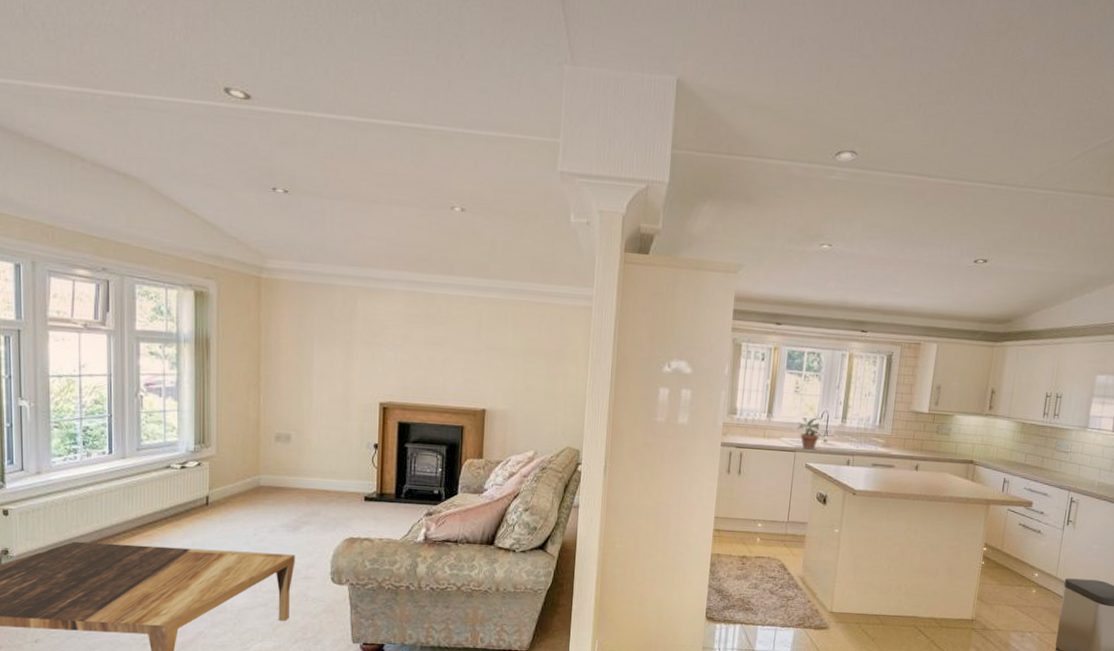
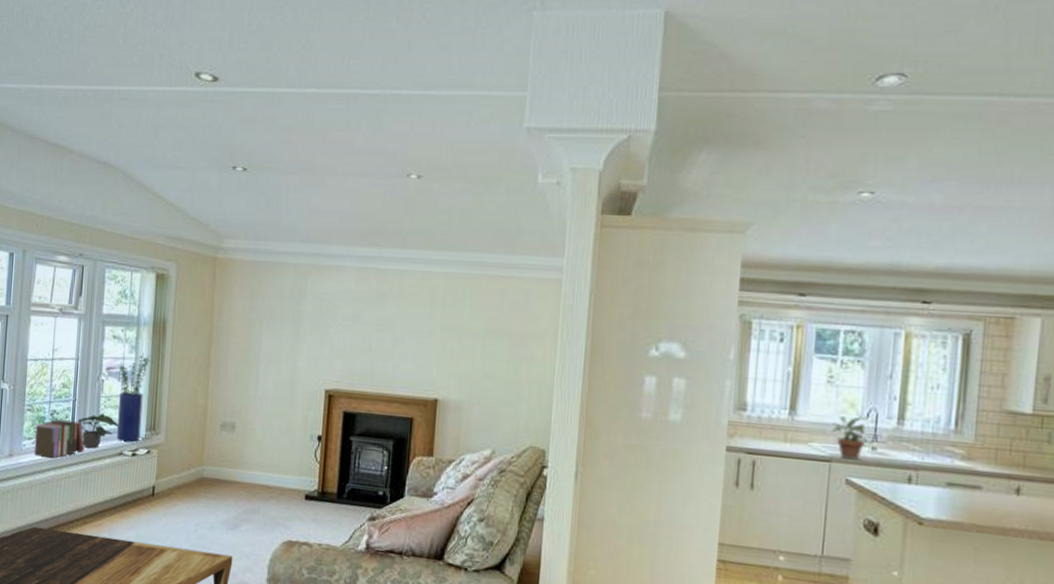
books: none [65,436,126,474] -> present [33,419,84,458]
potted plant: none [116,428,163,463] -> present [78,413,118,449]
vase: none [158,368,194,456] -> present [116,352,150,442]

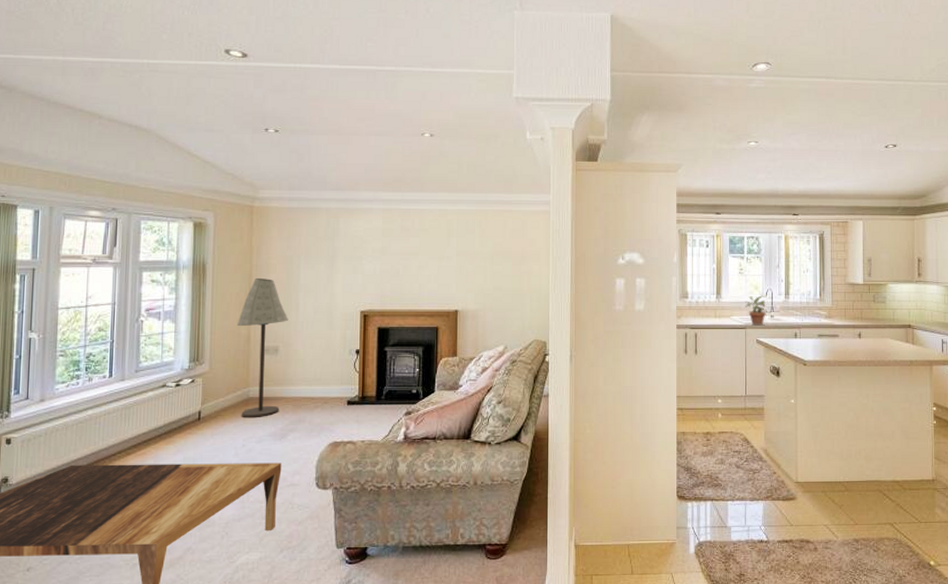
books: present [33,419,84,458] -> none [68,361,124,398]
potted plant: present [78,413,118,449] -> none [117,351,160,384]
vase: present [116,352,150,442] -> none [158,292,191,375]
floor lamp: none [194,341,247,502] -> present [236,277,288,418]

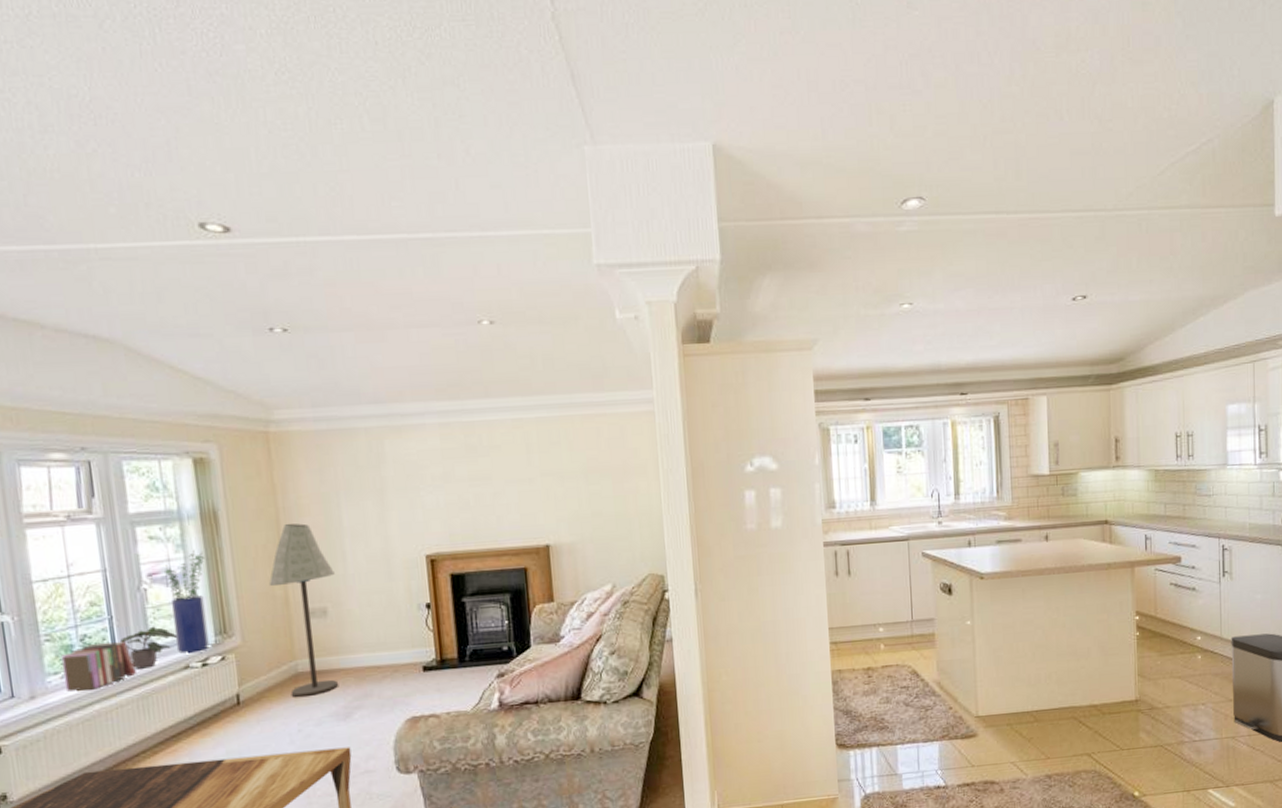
books: none [68,361,124,398] -> present [60,642,136,692]
potted plant: none [117,351,160,384] -> present [120,626,177,669]
vase: none [158,292,191,375] -> present [163,549,209,654]
potted plant: present [745,295,767,326] -> none [906,497,934,536]

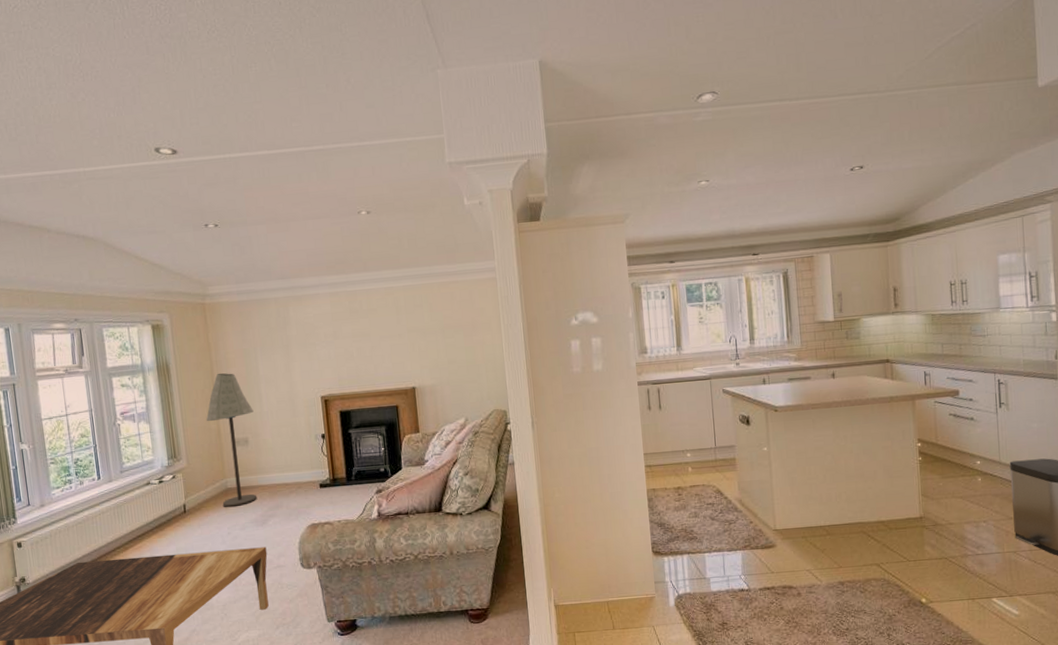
books: present [60,642,136,692] -> none [61,464,113,501]
potted plant: present [120,626,177,669] -> none [102,452,141,485]
vase: present [163,549,209,654] -> none [131,394,164,473]

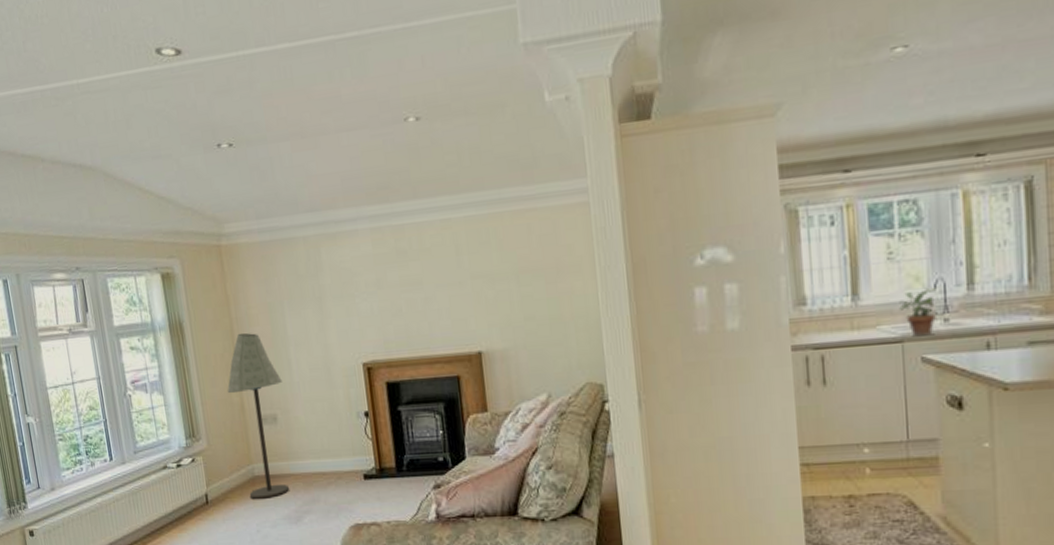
potted plant: none [707,342,732,375] -> present [899,288,938,337]

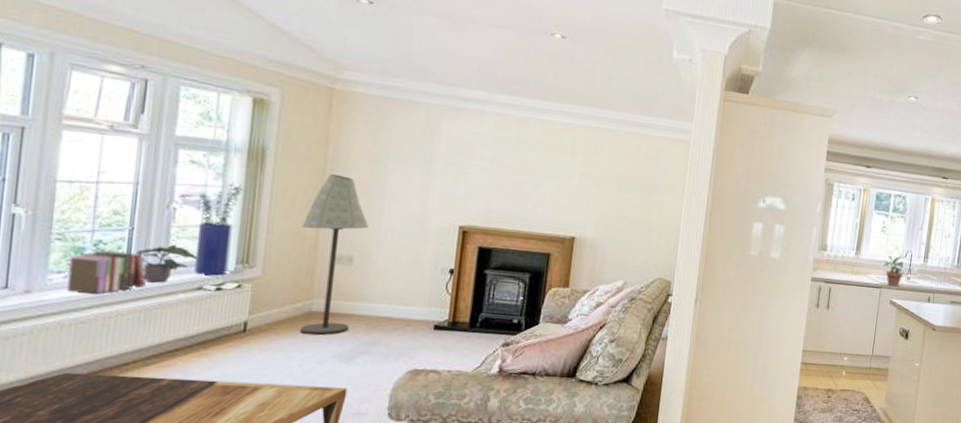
books: none [71,443,127,485] -> present [66,250,146,294]
potted plant: none [113,429,156,468] -> present [137,244,196,283]
vase: none [143,359,182,455] -> present [193,180,244,276]

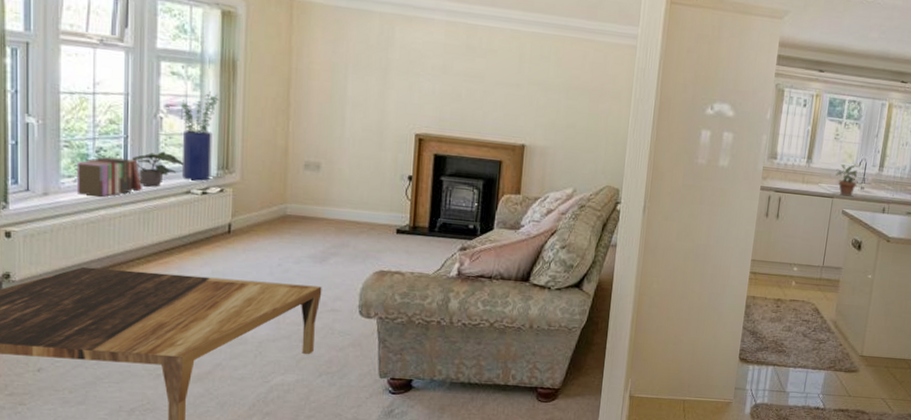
floor lamp: present [299,173,369,336] -> none [272,83,333,237]

